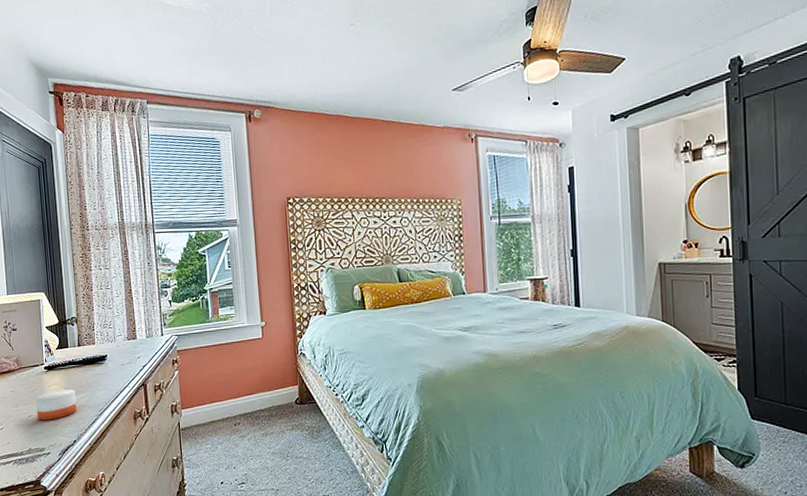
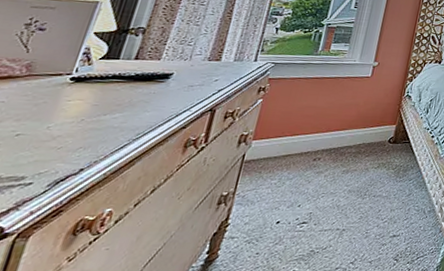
candle: present [35,389,77,421] -> none [29,106,109,142]

